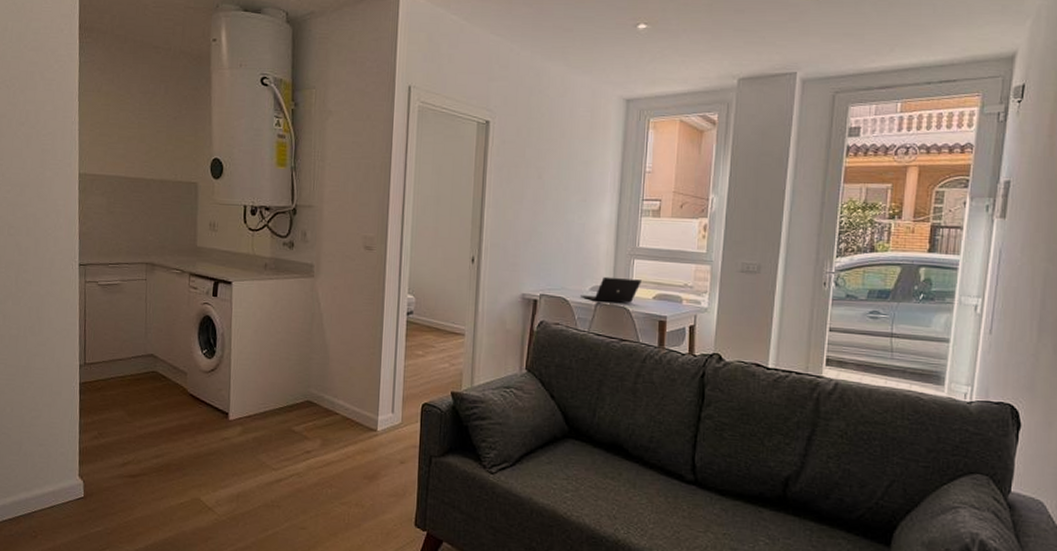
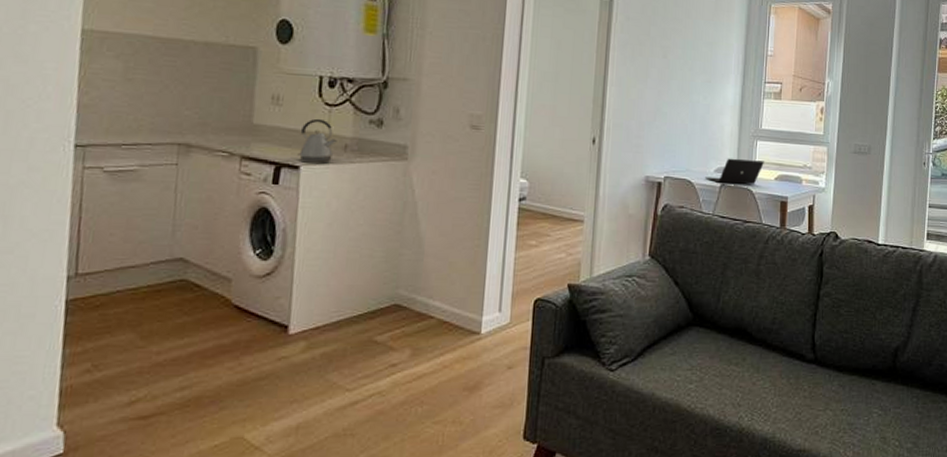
kettle: none [230,241,259,281] -> present [297,118,337,165]

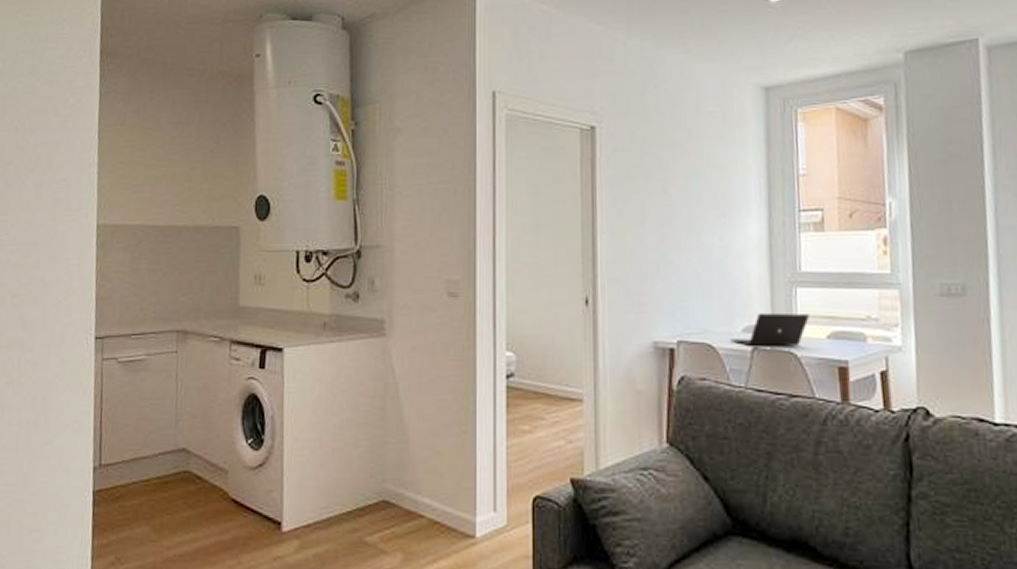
kettle: present [297,118,337,165] -> none [280,296,316,346]

